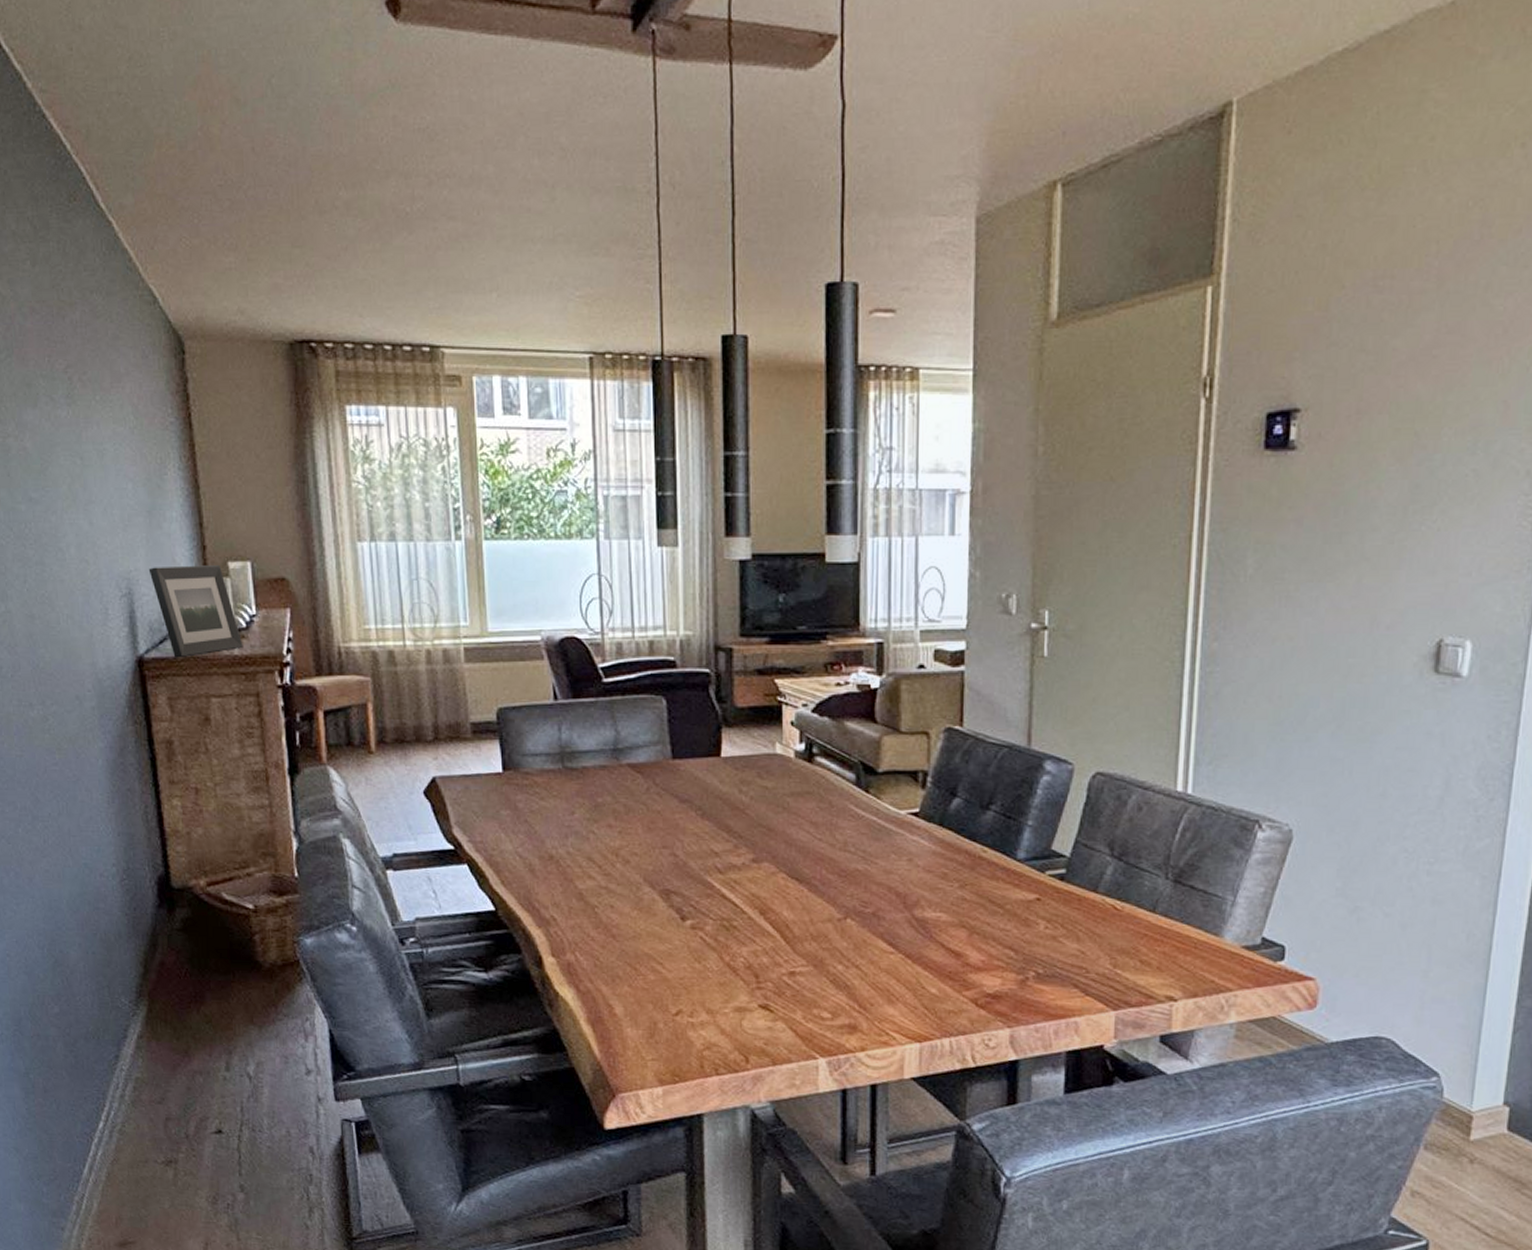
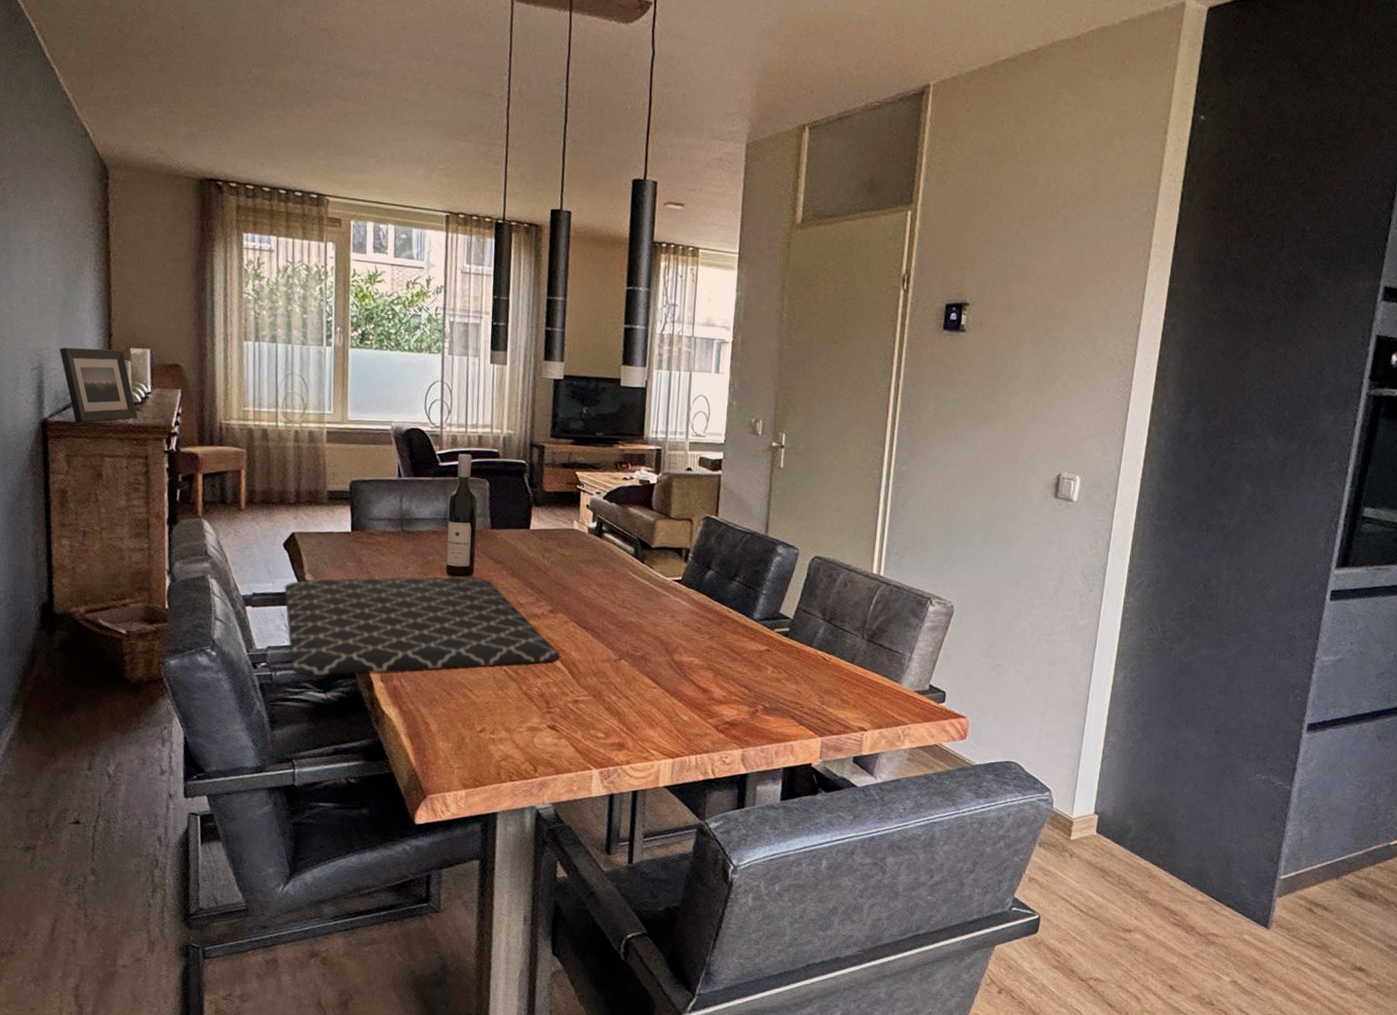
placemat: none [429,820,768,953] -> present [284,576,560,677]
bottle: none [618,666,655,822] -> present [445,454,478,577]

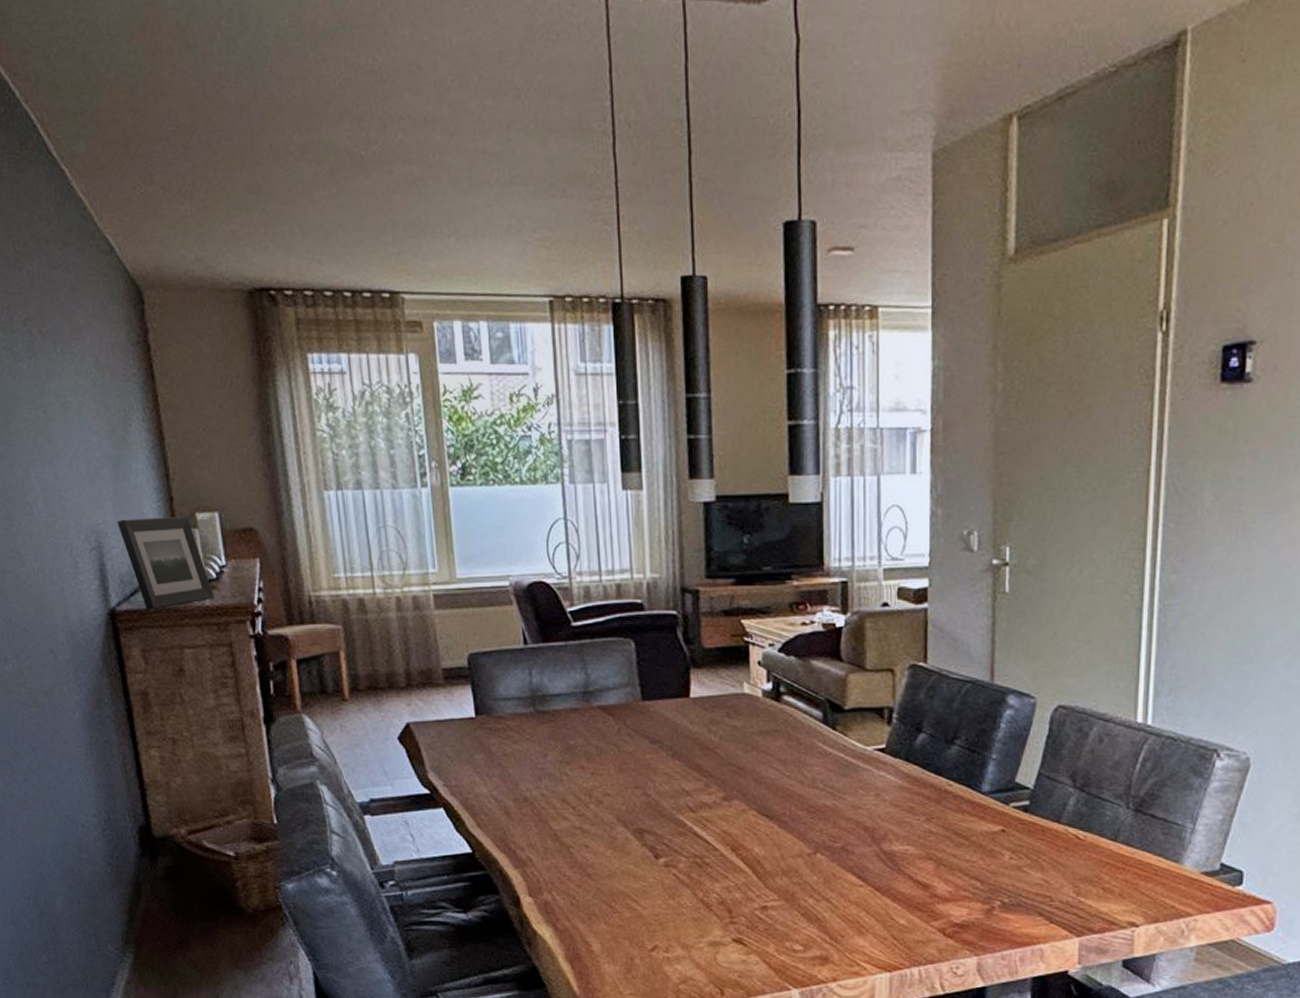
placemat: present [284,576,560,677] -> none [405,761,740,895]
bottle: present [445,454,478,577] -> none [587,609,627,763]

